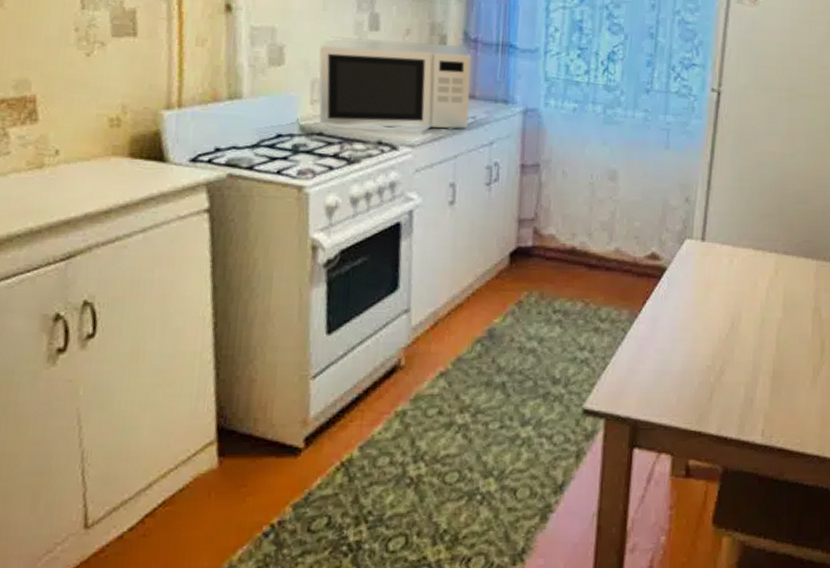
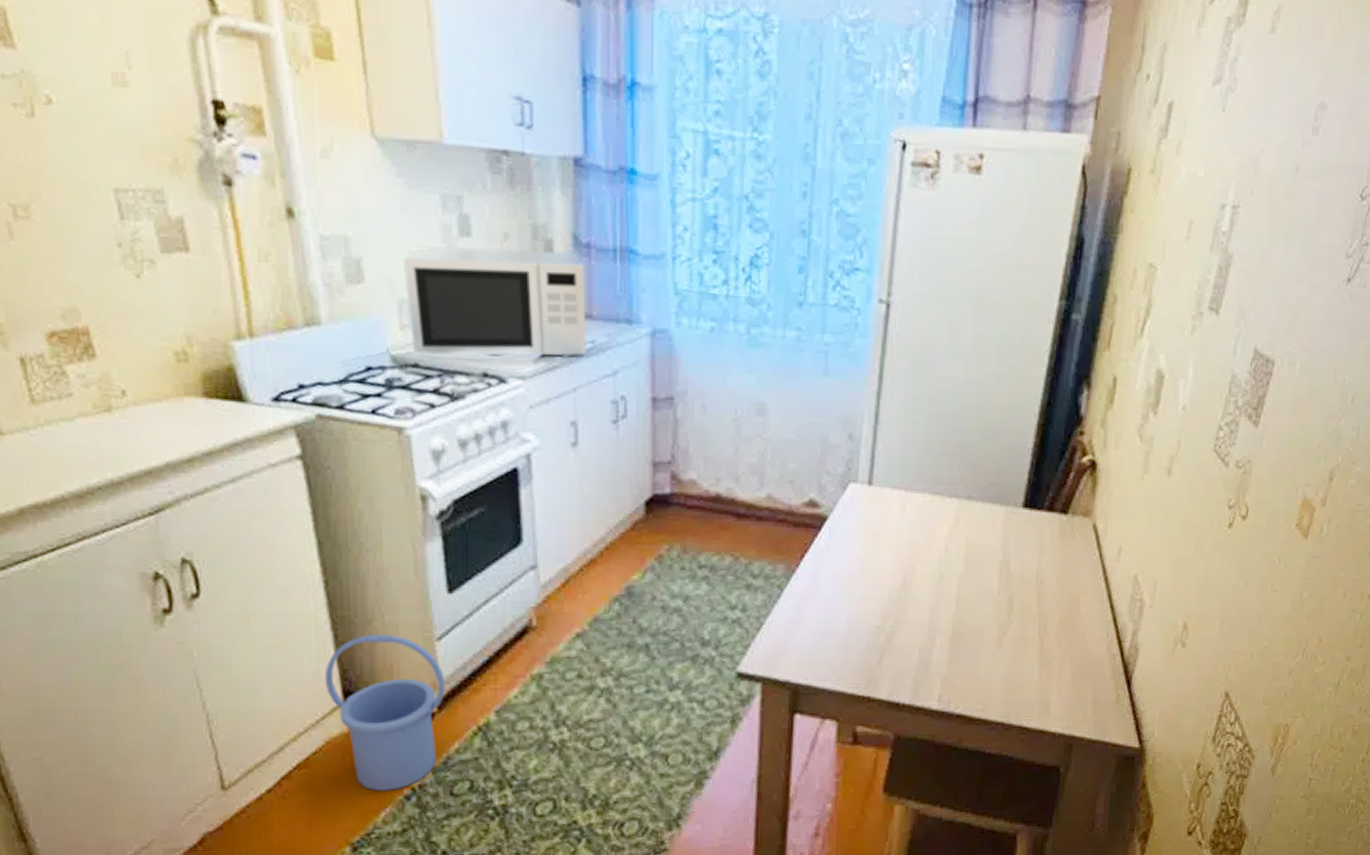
bucket: none [201,373,315,528] -> present [324,634,446,791]

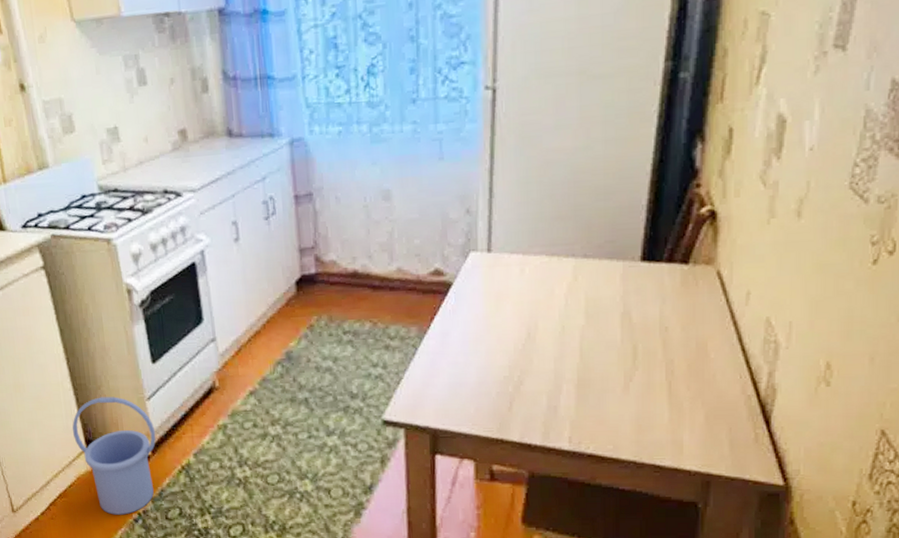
microwave: present [402,245,586,356] -> none [100,86,240,182]

